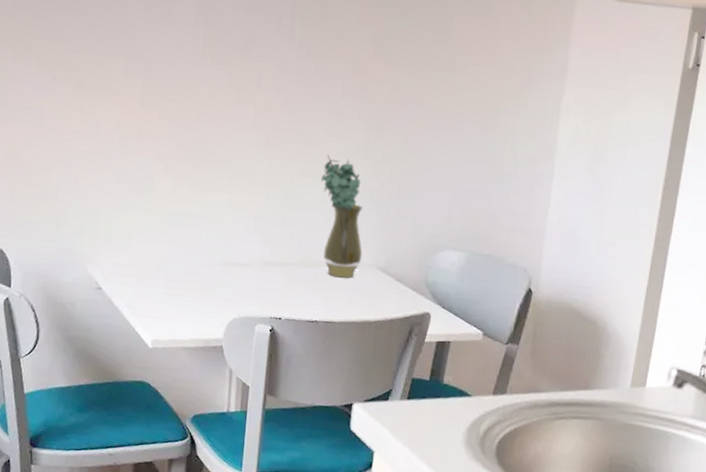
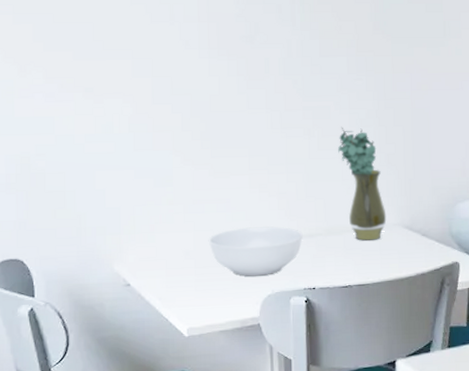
bowl: none [181,246,275,298] -> present [208,226,303,276]

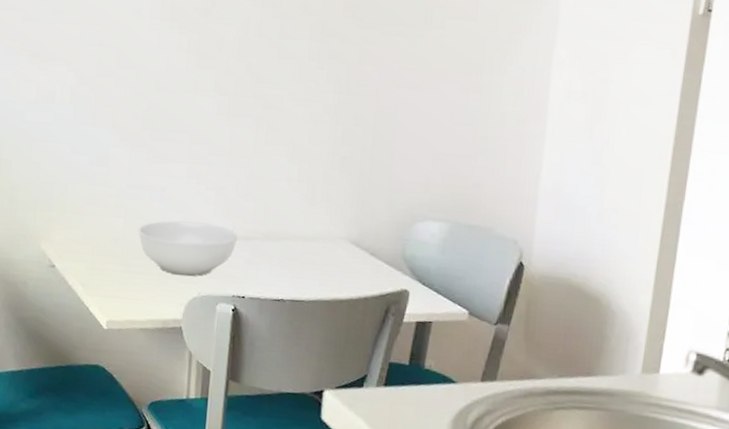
vase: present [338,127,387,241] -> none [287,120,333,253]

